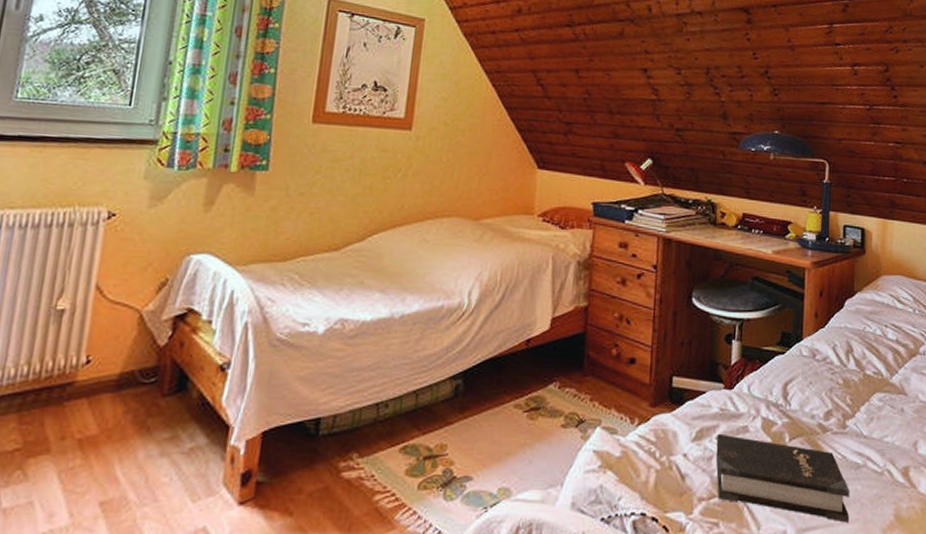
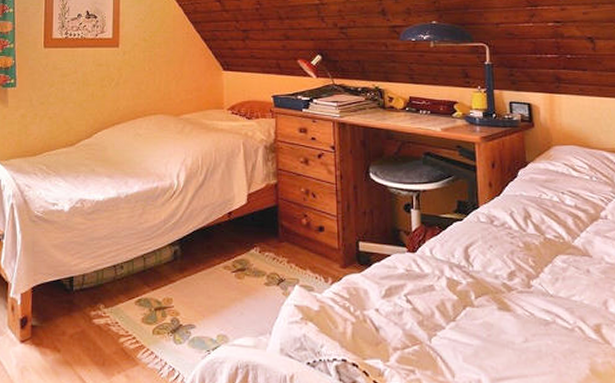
hardback book: present [715,433,850,523] -> none [405,291,544,374]

